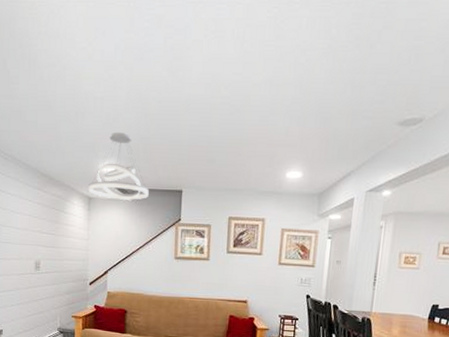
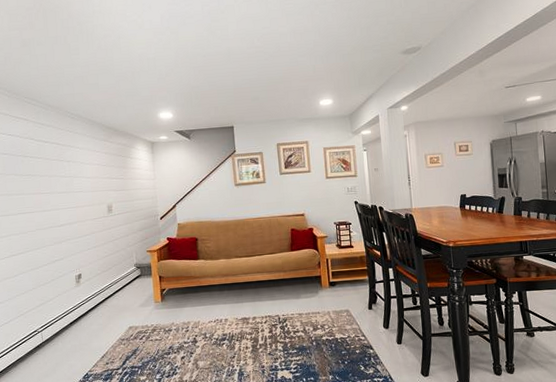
pendant light: present [88,131,149,200] -> none [150,84,205,141]

